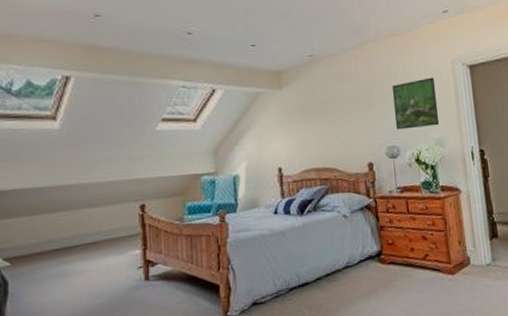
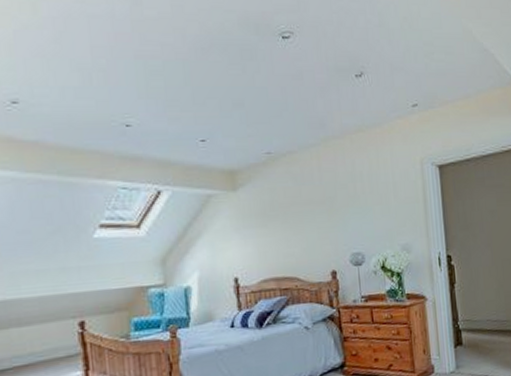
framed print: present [391,77,440,130] -> none [357,178,407,235]

